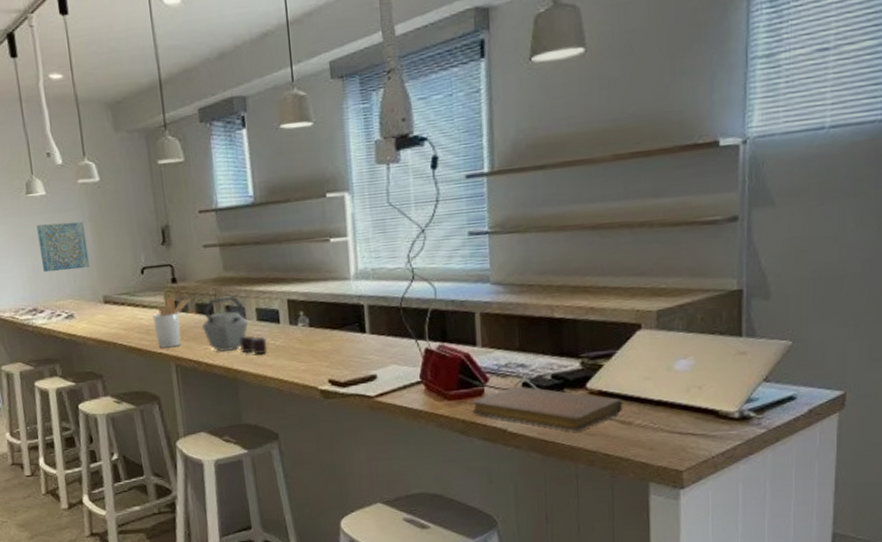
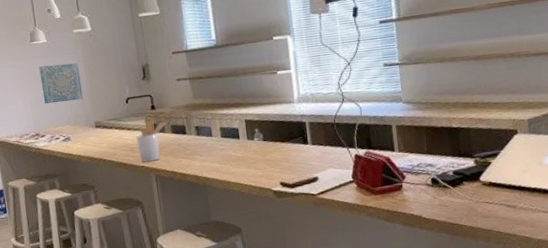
kettle: present [202,296,268,354] -> none [176,118,231,164]
notebook: present [472,386,623,432] -> none [394,181,509,215]

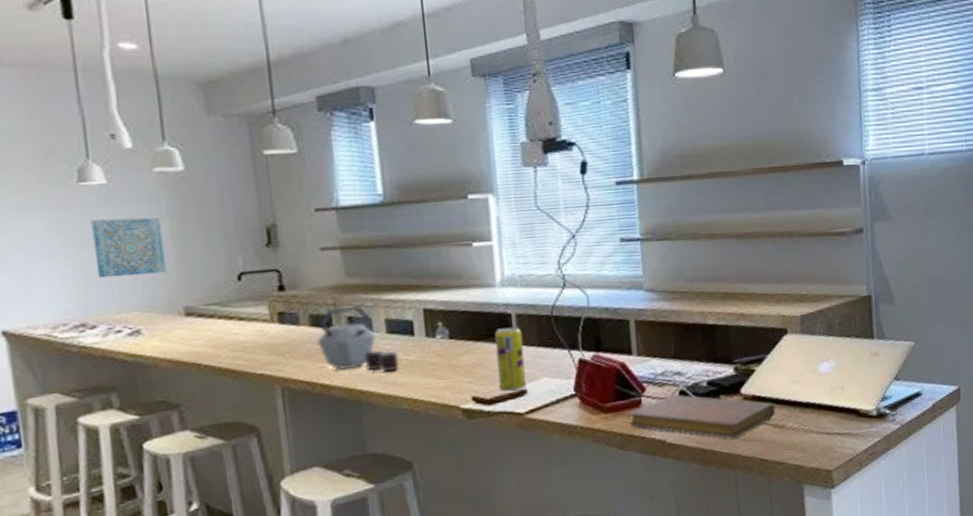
utensil holder: present [136,120,167,162] -> none [252,306,303,369]
kettle: none [176,118,231,164] -> present [317,305,400,371]
beverage can: none [294,131,318,178] -> present [494,327,526,391]
notebook: none [394,181,509,215] -> present [629,394,776,439]

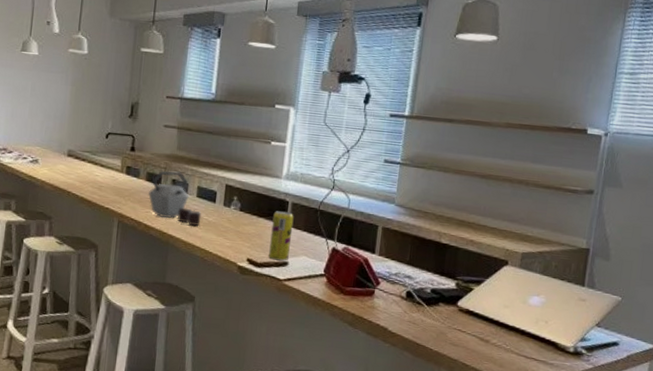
wall art: present [91,217,166,279] -> none [20,78,66,124]
notebook: present [629,394,776,439] -> none [362,293,485,341]

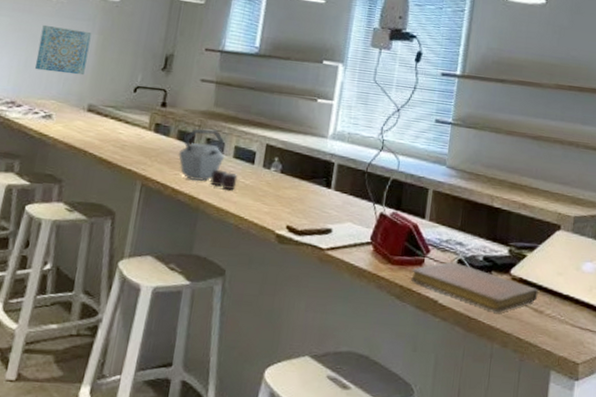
wall art: none [20,78,66,124] -> present [35,24,92,76]
beverage can: present [268,211,294,261] -> none [310,173,340,228]
notebook: none [362,293,485,341] -> present [411,261,539,313]

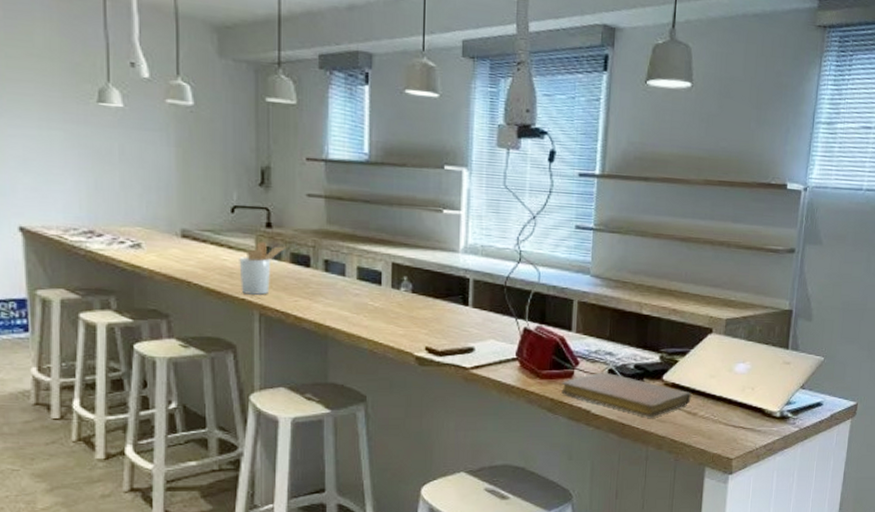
wall art: present [35,24,92,76] -> none [106,138,168,197]
utensil holder: none [129,118,175,167] -> present [239,241,285,295]
kettle: present [179,128,238,190] -> none [296,249,365,313]

